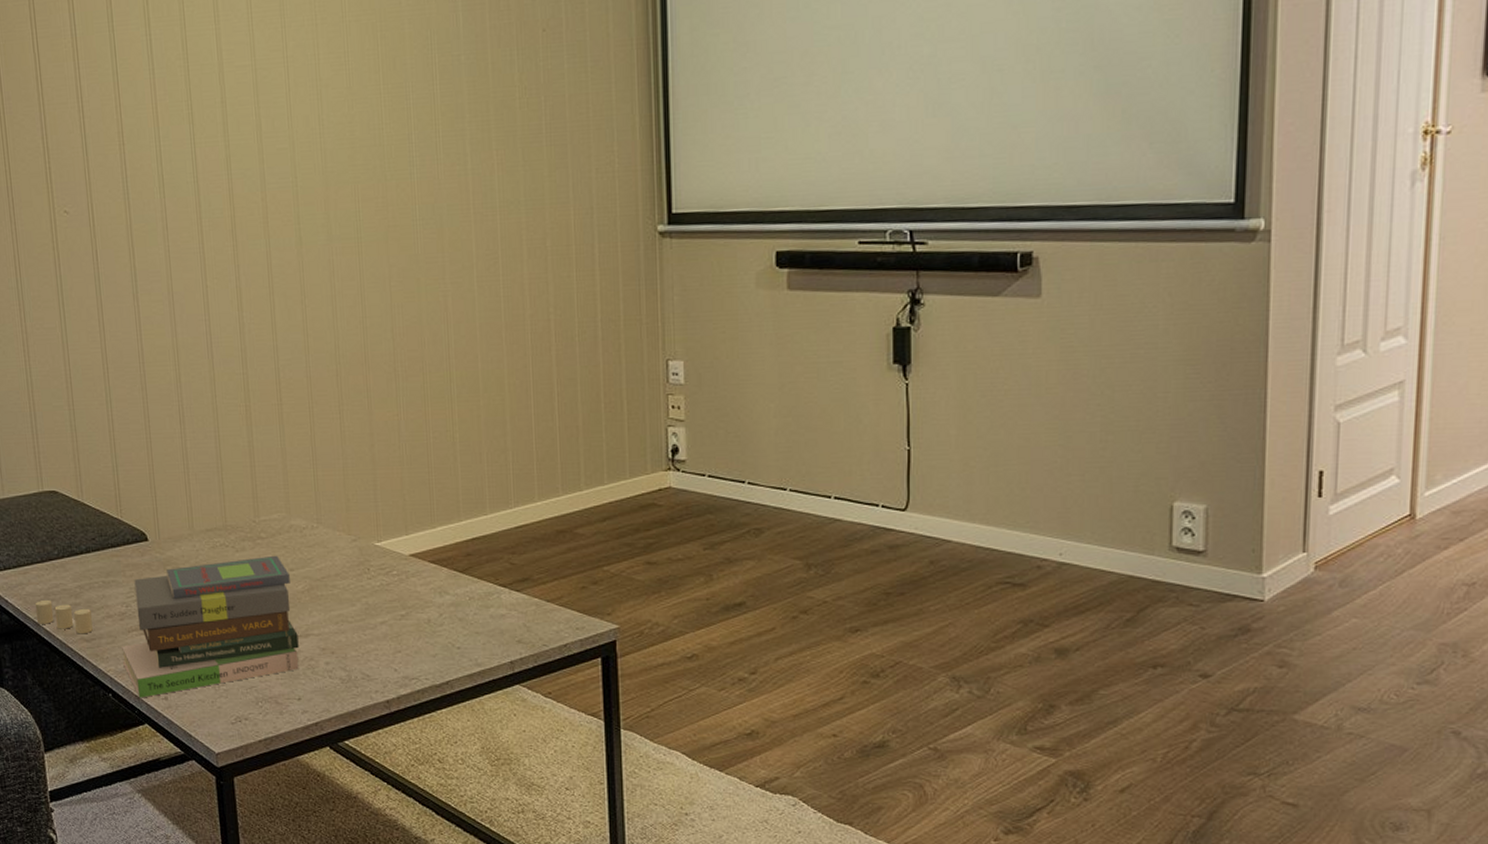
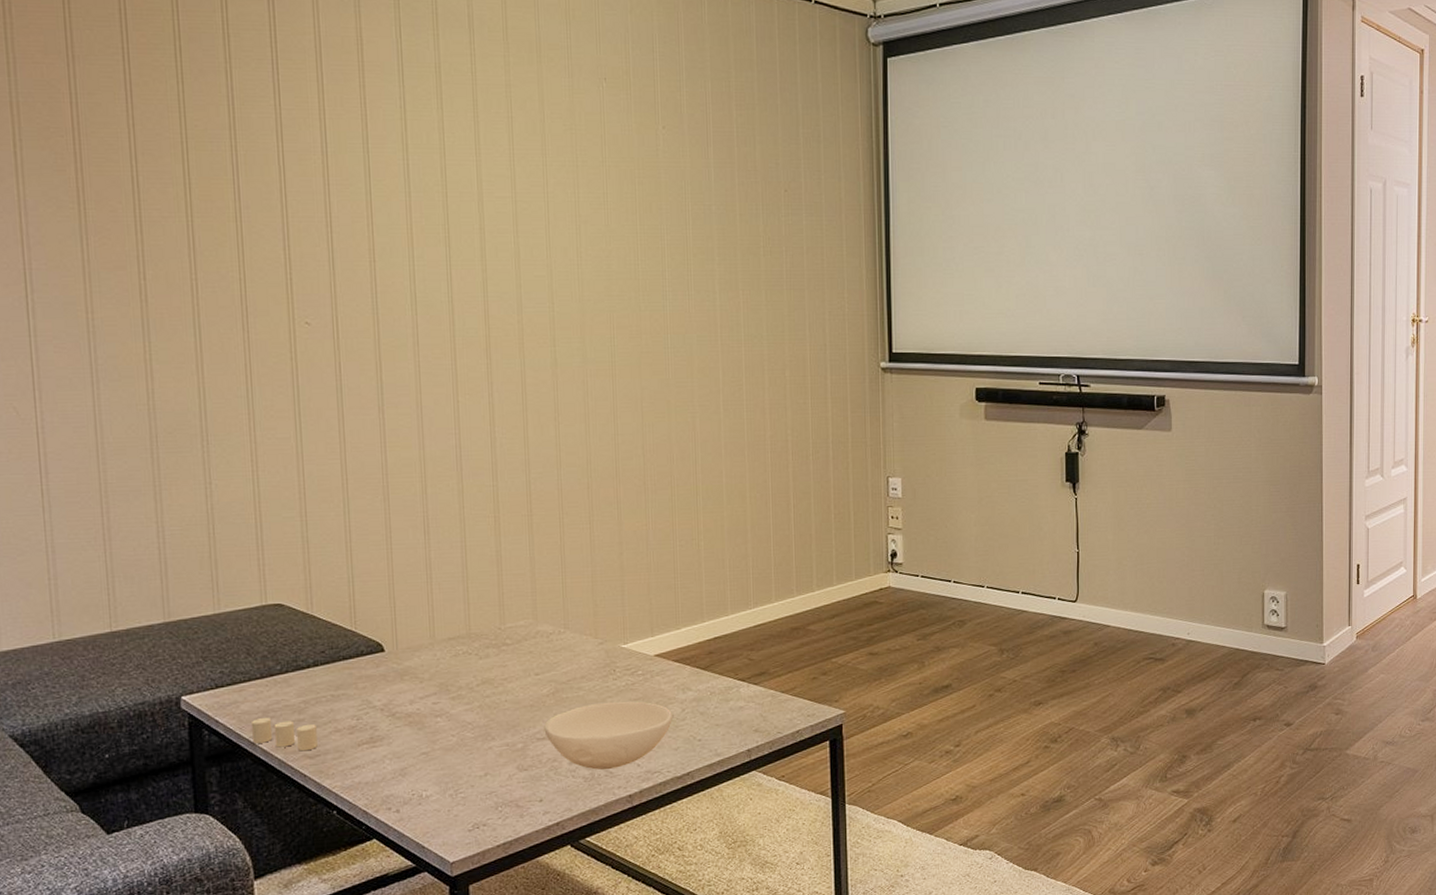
books: present [122,555,299,698] -> none [350,661,542,813]
bowl: none [300,602,430,673] -> present [544,700,672,770]

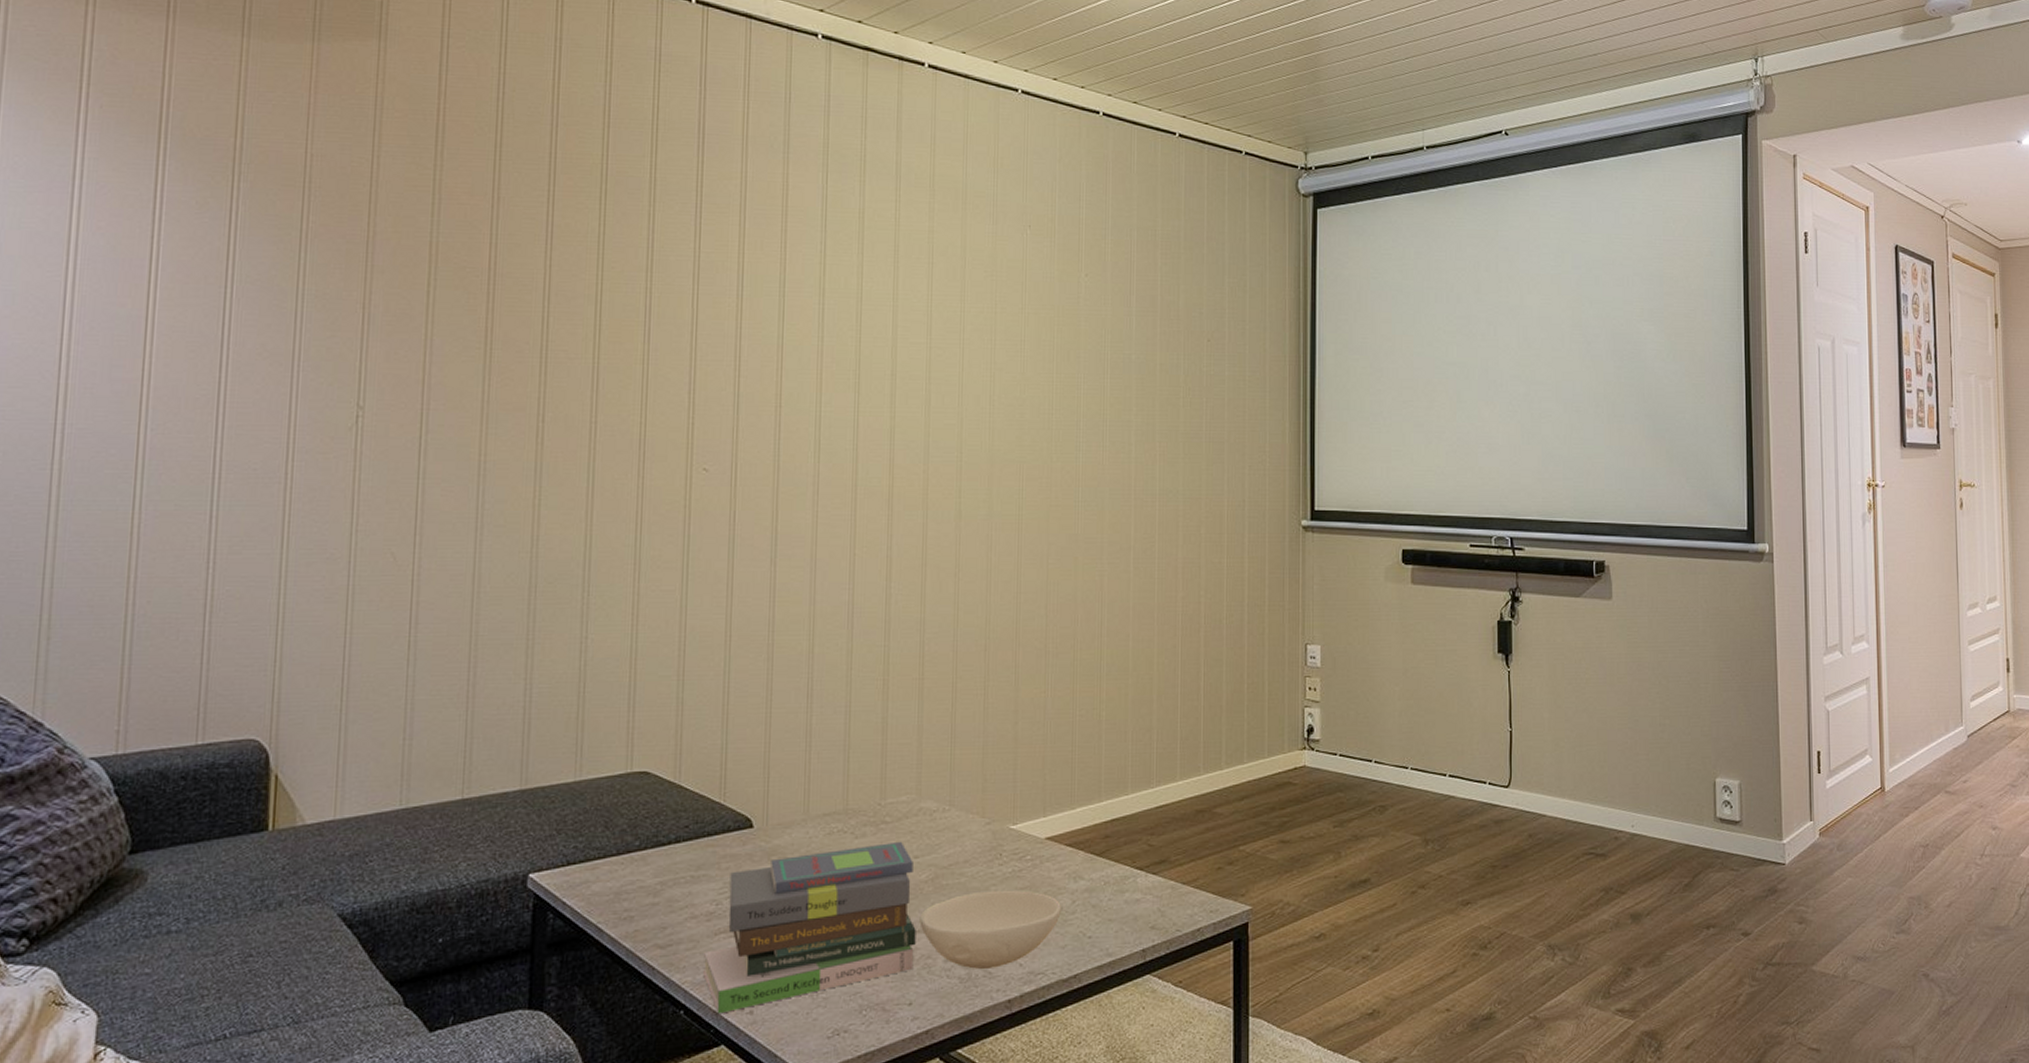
candle: present [252,717,318,751] -> none [601,899,671,940]
books: none [350,661,542,813] -> present [703,841,916,1014]

